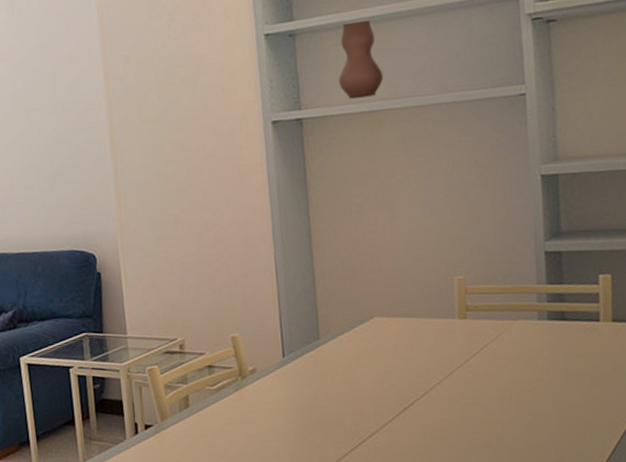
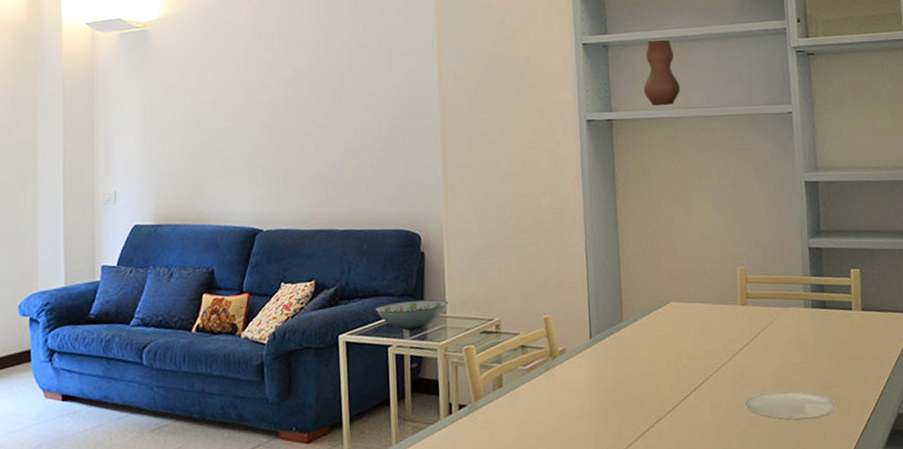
decorative bowl: none [54,320,129,352] -> present [375,299,449,331]
plate: none [463,411,576,444] -> present [745,390,836,421]

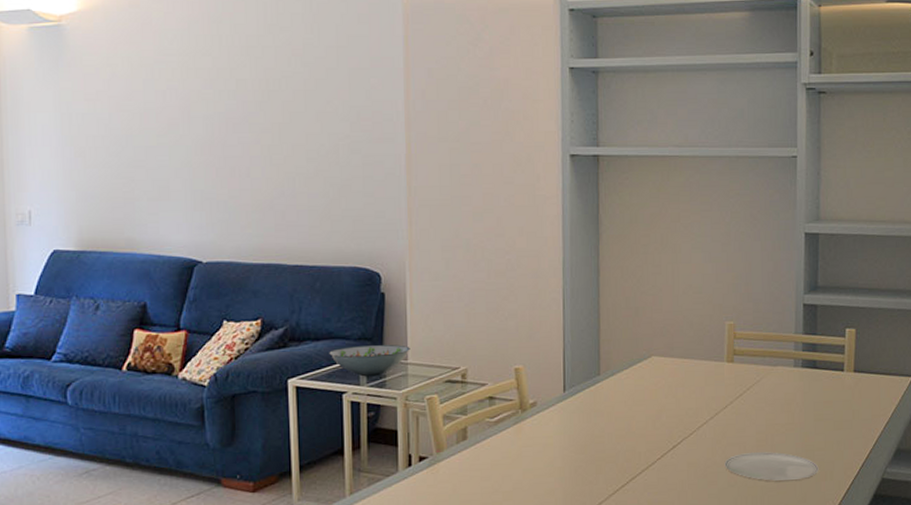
vase: present [643,39,681,106] -> none [635,68,677,143]

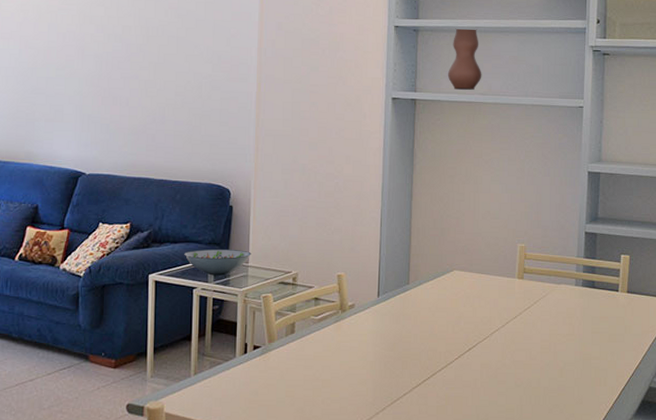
vase: none [635,68,677,143] -> present [447,28,482,91]
plate: present [724,452,819,483] -> none [513,358,594,386]

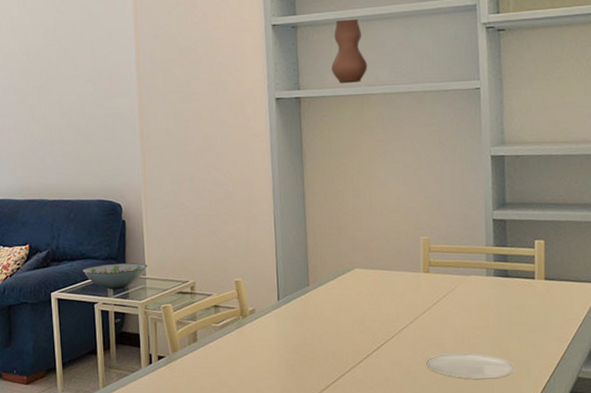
plate: none [513,358,594,386] -> present [425,352,515,381]

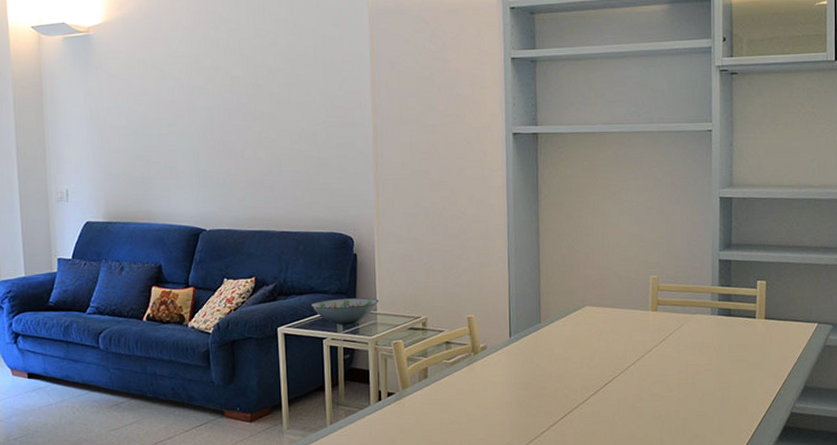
vase: present [331,18,368,84] -> none [568,55,605,121]
plate: present [425,352,515,381] -> none [650,389,734,416]

